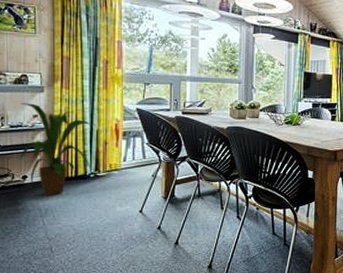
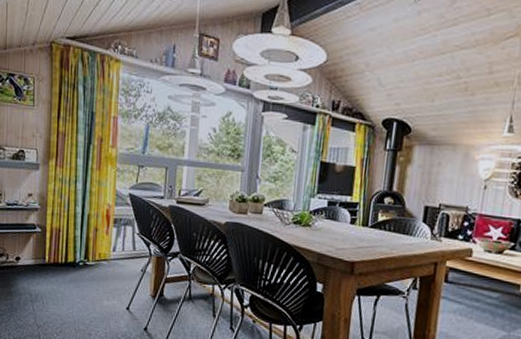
house plant: present [20,103,96,196] -> none [15,180,88,281]

